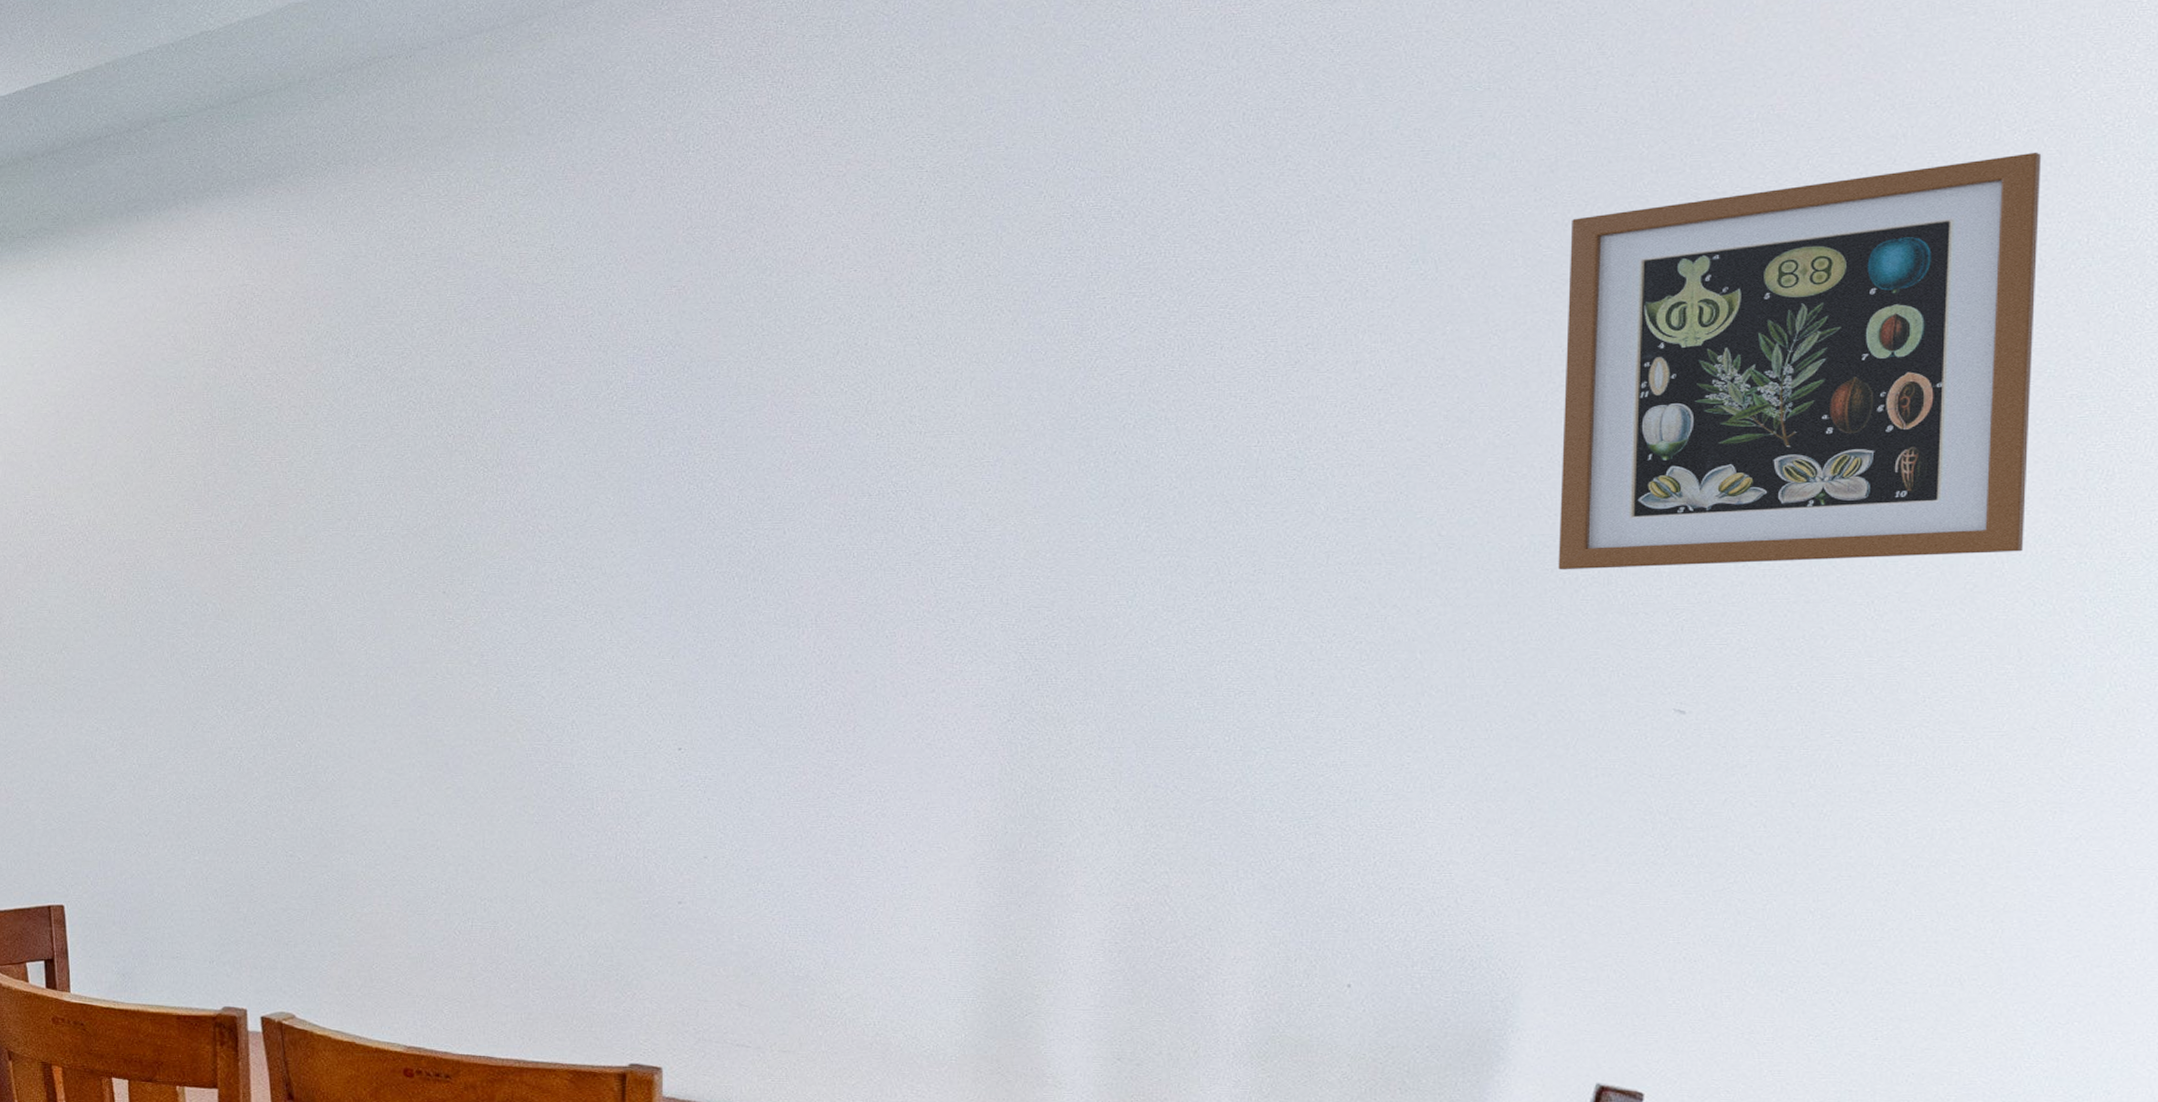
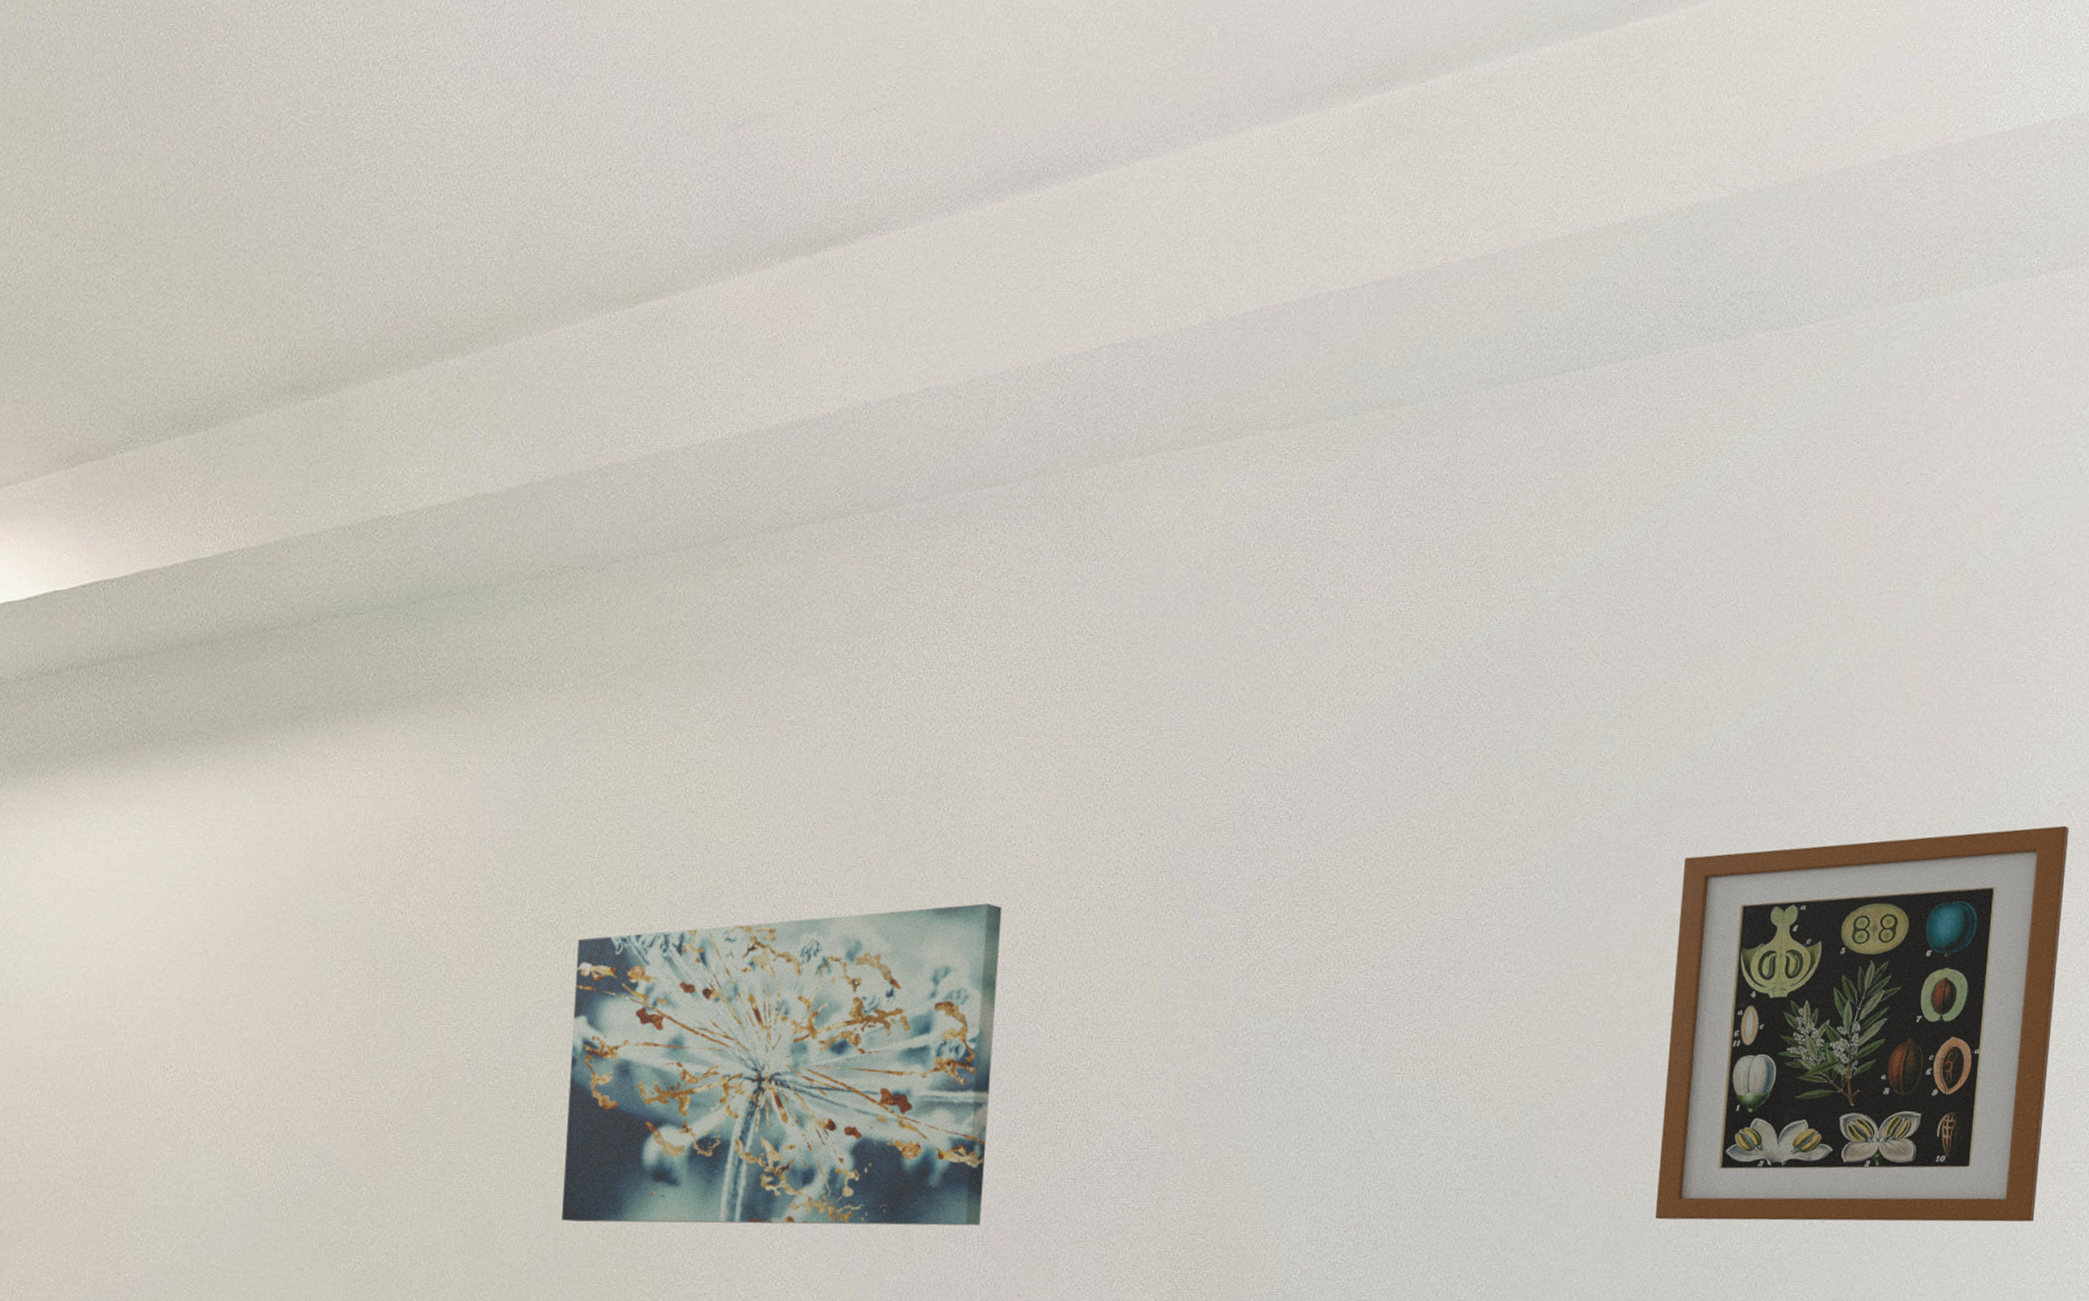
wall art: none [396,318,821,624] -> present [562,903,1002,1226]

